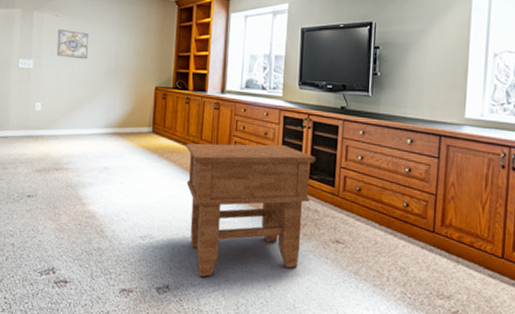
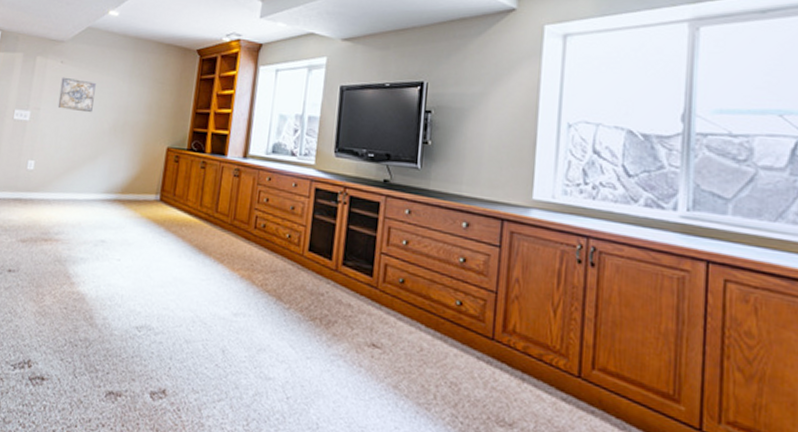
side table: present [186,143,316,277] -> none [195,215,352,382]

